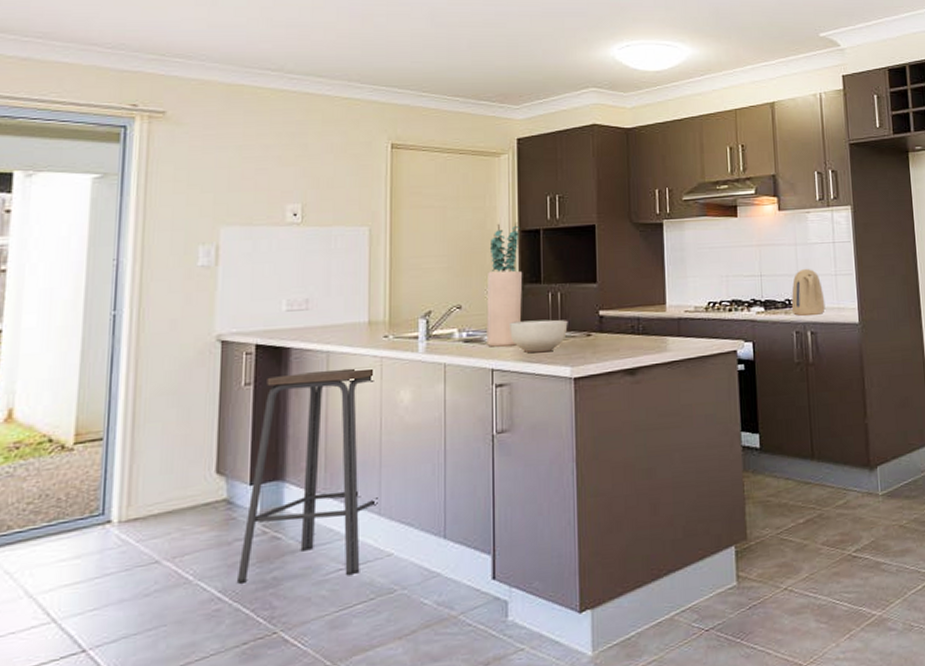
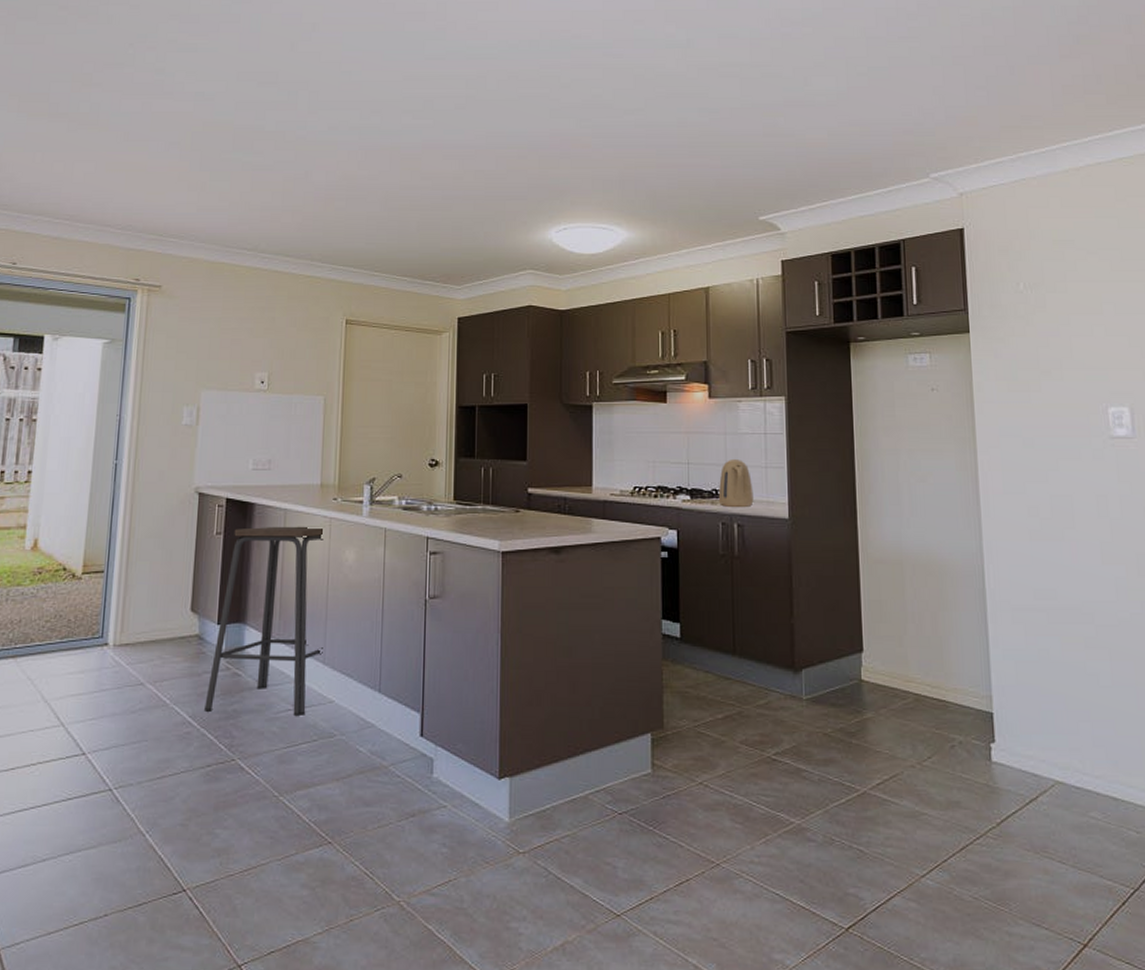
vase: present [486,222,523,347] -> none [423,398,459,516]
bowl: present [508,319,568,353] -> none [443,493,498,525]

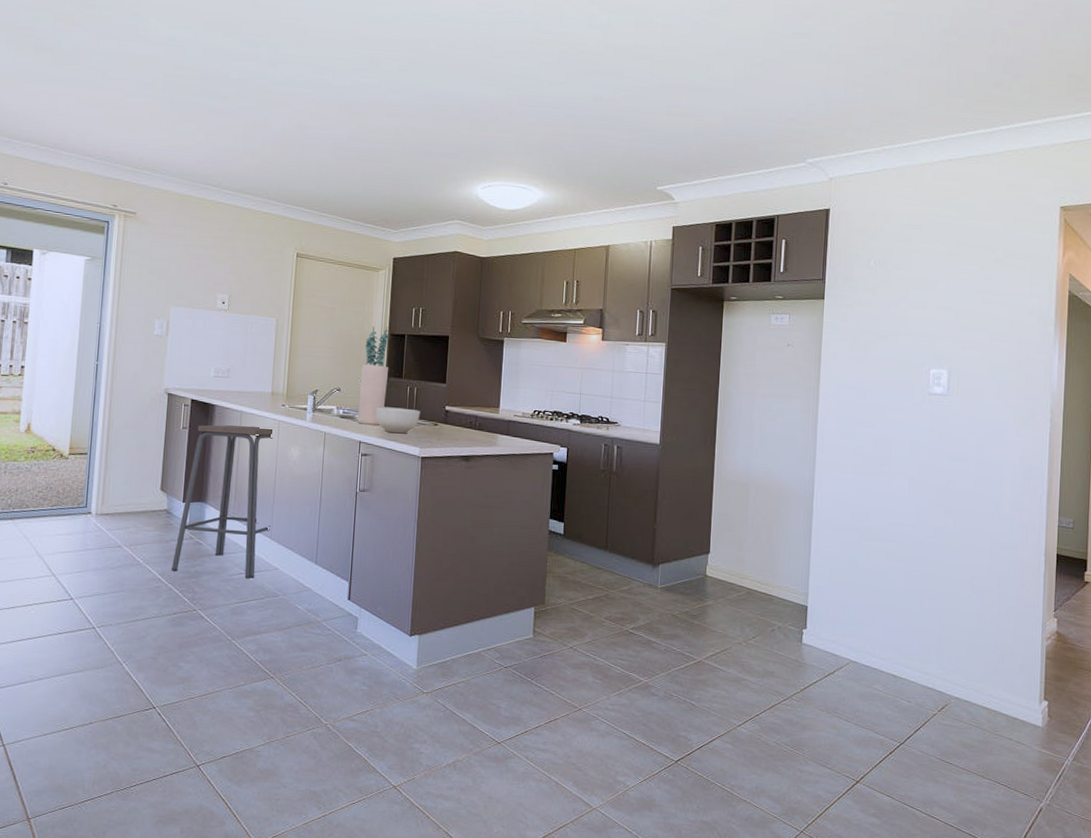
vase: none [423,398,459,516] -> present [357,326,390,425]
bowl: none [443,493,498,525] -> present [375,406,421,434]
kettle: present [718,458,754,508] -> none [603,392,633,433]

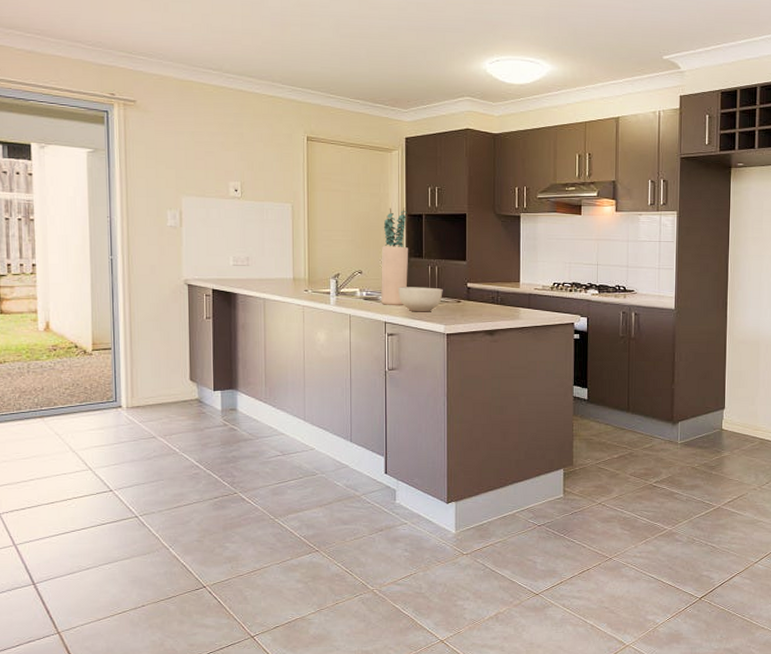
bar stool: present [172,425,272,579] -> none [209,313,303,461]

